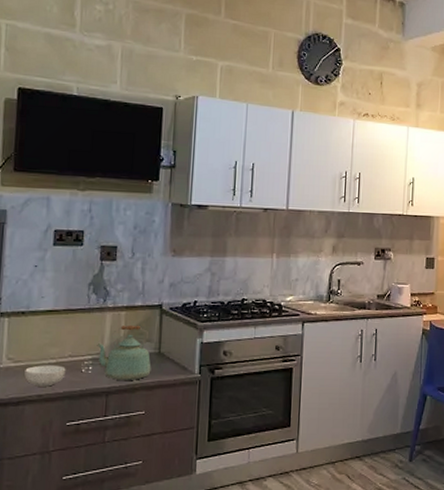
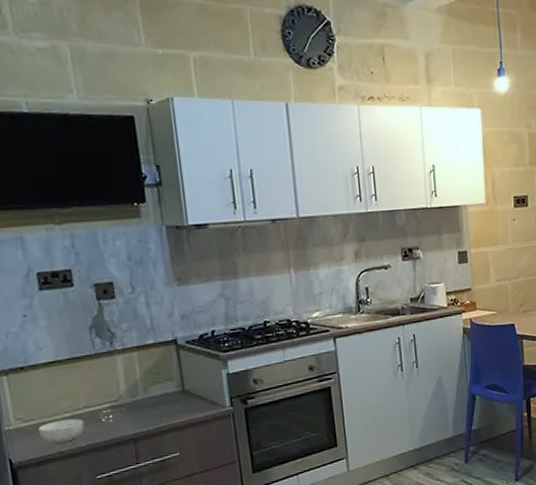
kettle: present [97,324,151,380] -> none [113,364,178,425]

